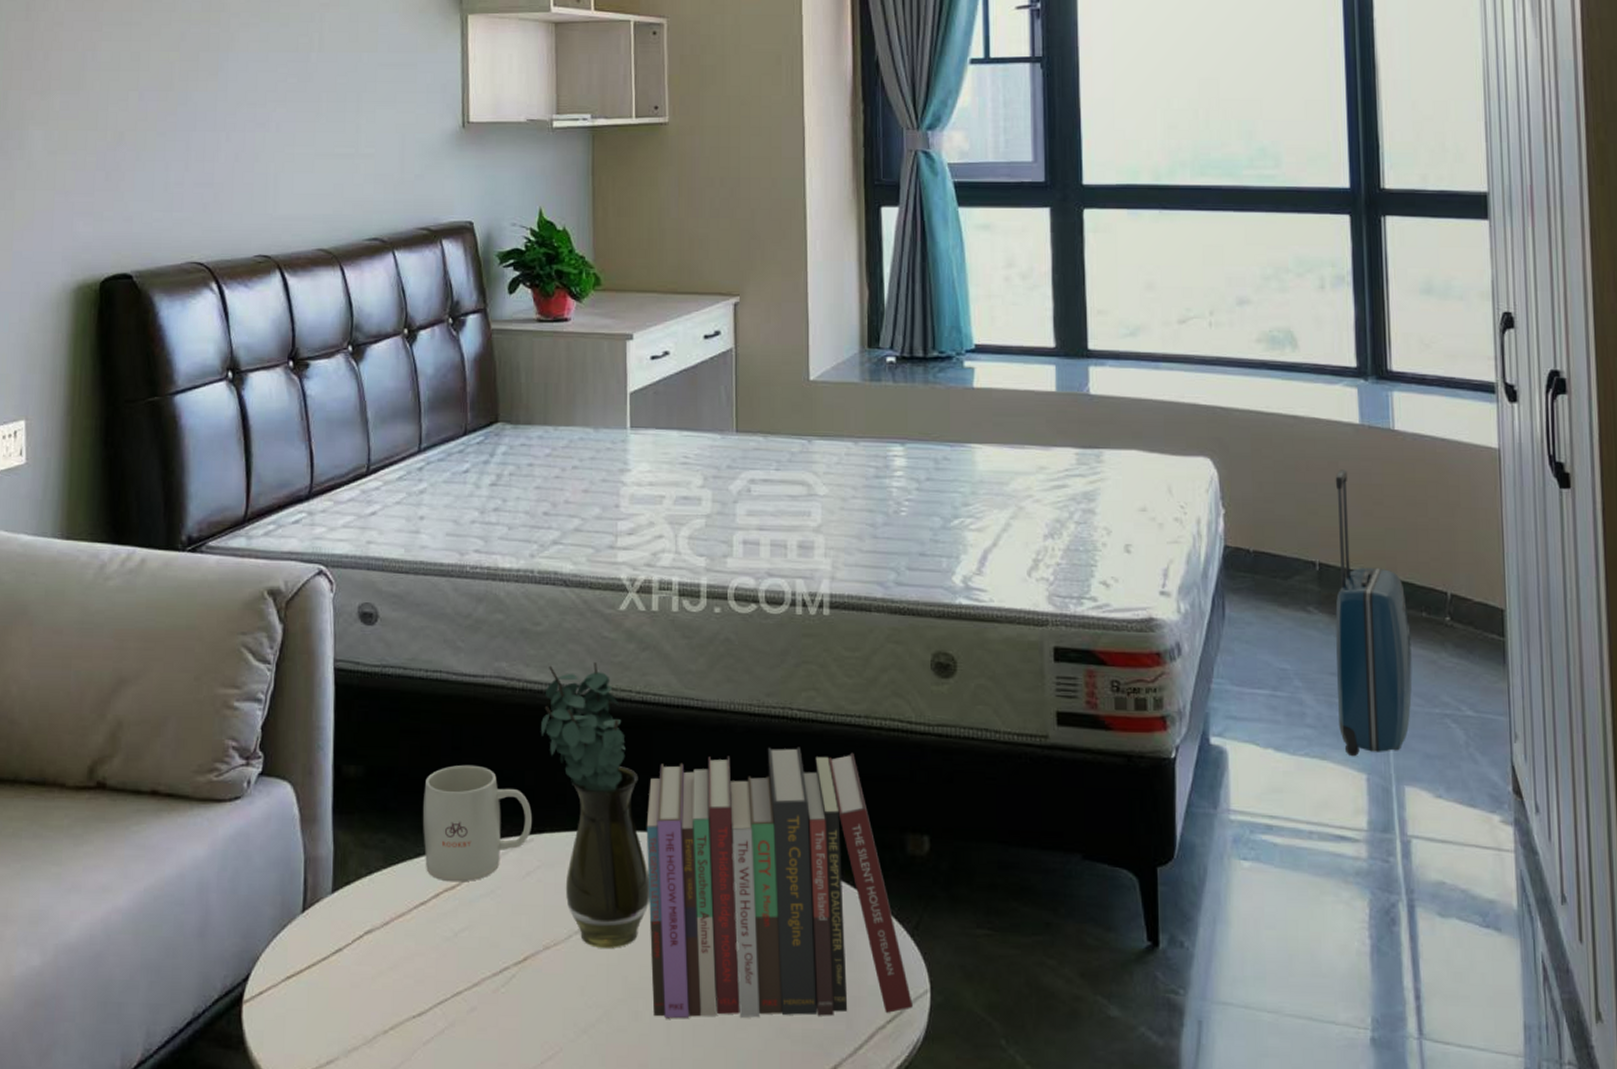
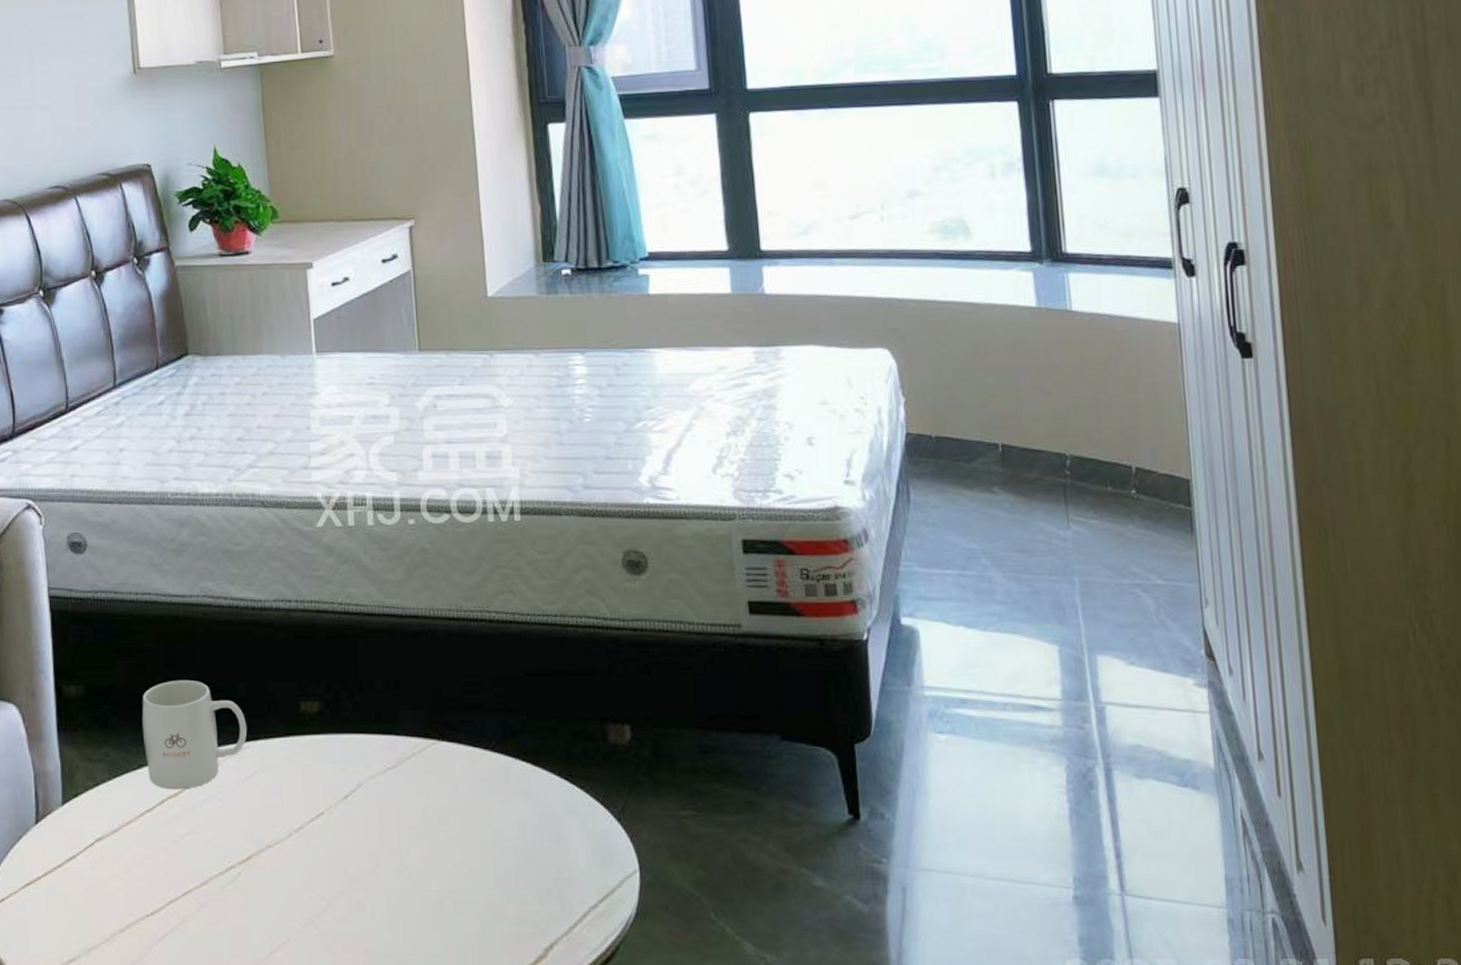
vase: present [541,662,651,948] -> none [249,577,365,844]
books: present [646,747,913,1019] -> none [356,647,623,907]
suitcase: present [1335,469,1413,757] -> none [1014,352,1101,630]

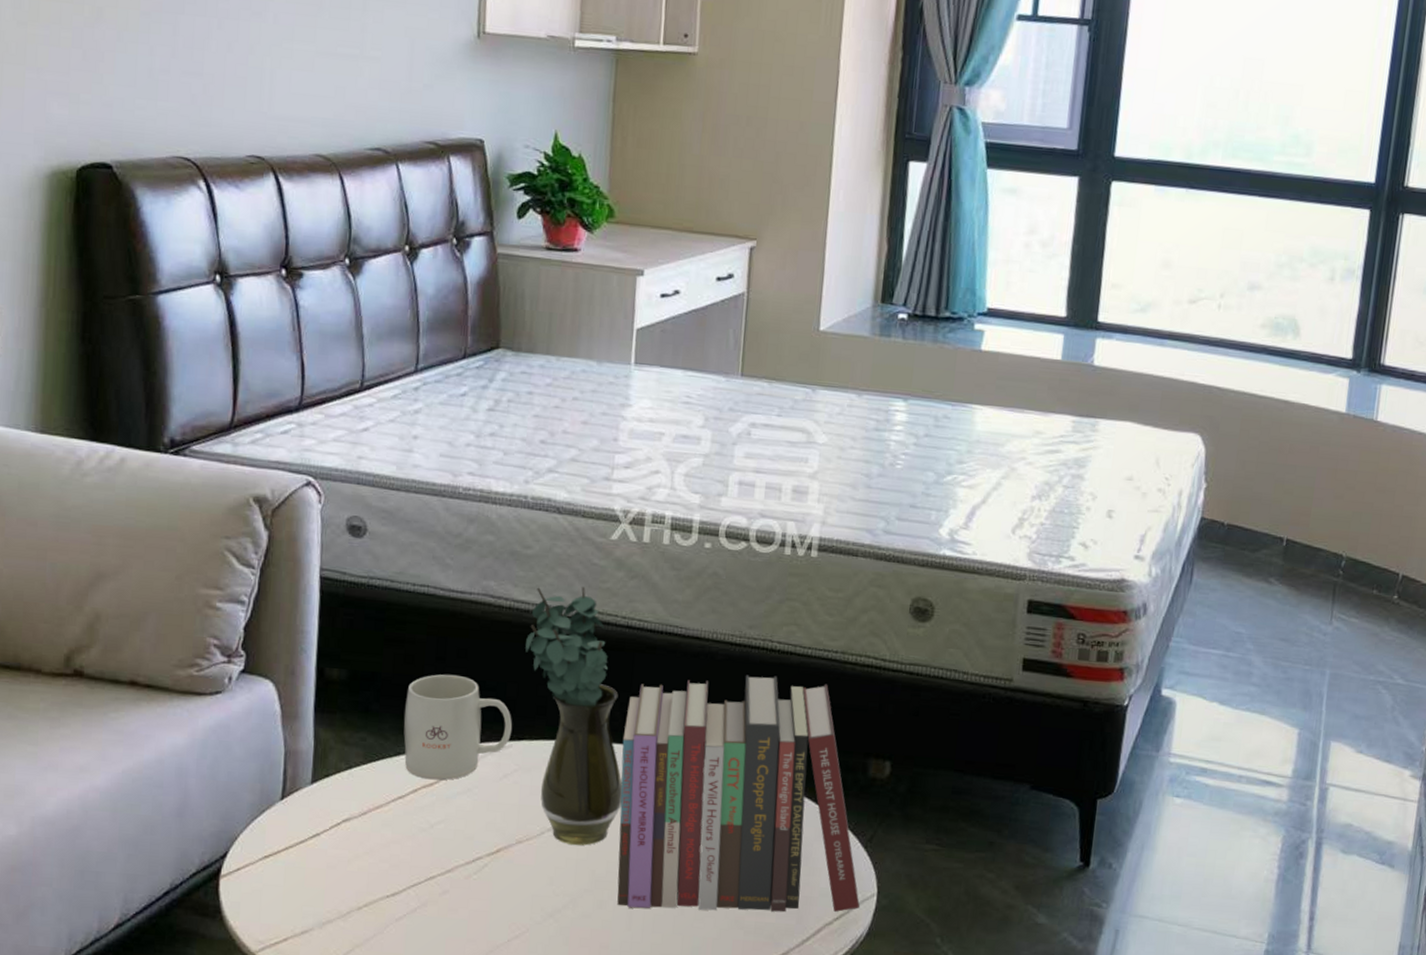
vase: none [249,577,365,844] -> present [525,587,623,846]
books: none [356,647,623,907] -> present [617,675,860,912]

